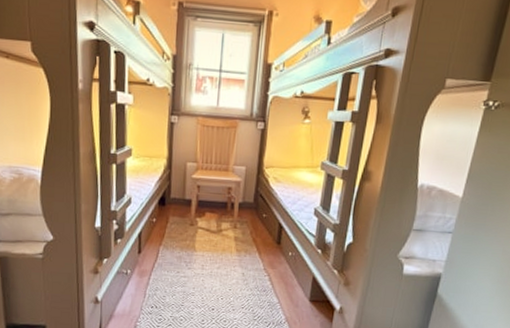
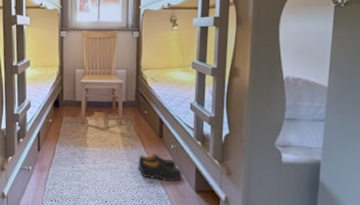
shoes: none [250,260,298,290] -> present [138,153,182,181]

